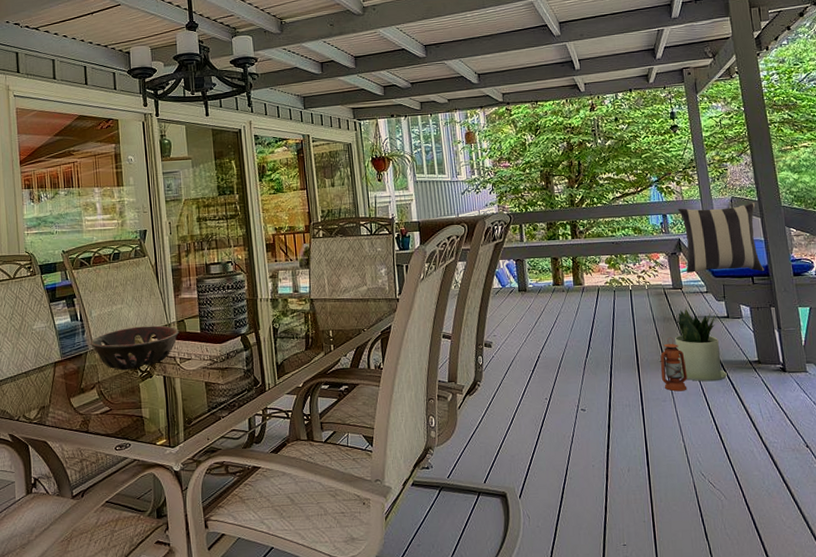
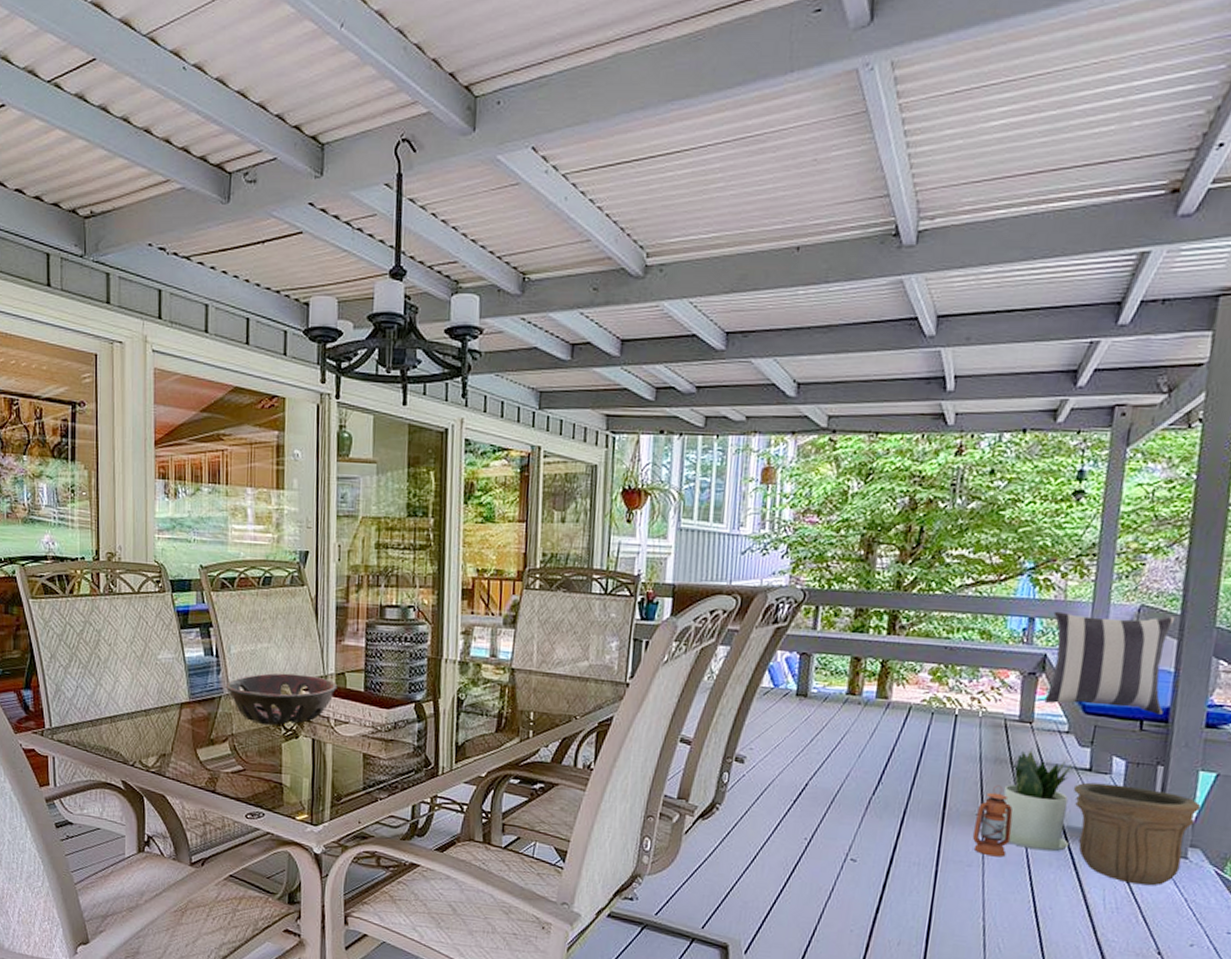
flower pot: none [720,324,806,397] -> present [1073,782,1201,886]

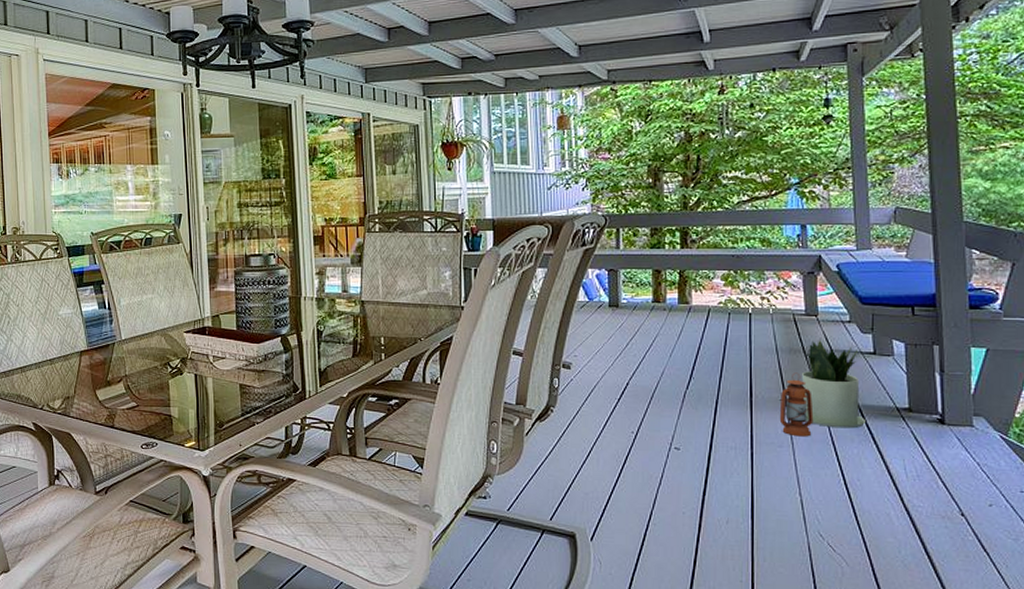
decorative bowl: present [225,673,338,725] -> none [117,319,214,364]
pillow: present [1044,611,1176,715] -> none [822,214,930,301]
flower pot: present [1073,782,1201,886] -> none [862,364,978,454]

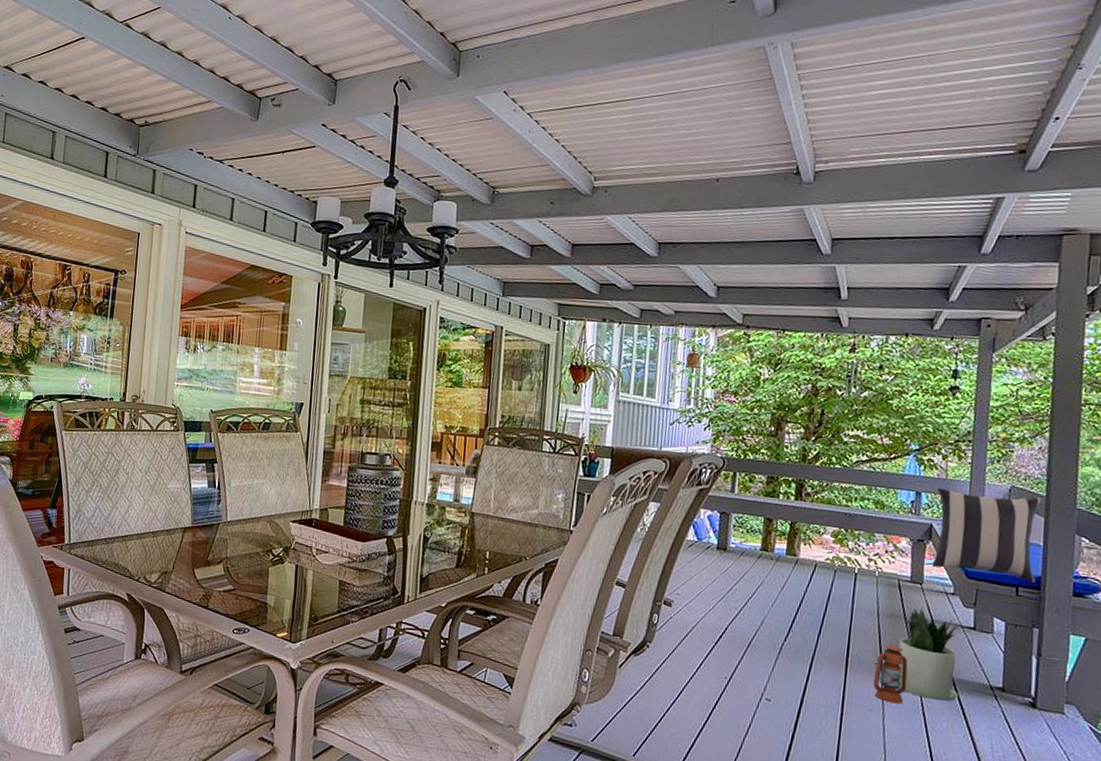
pillow: none [822,214,930,301] -> present [932,487,1042,583]

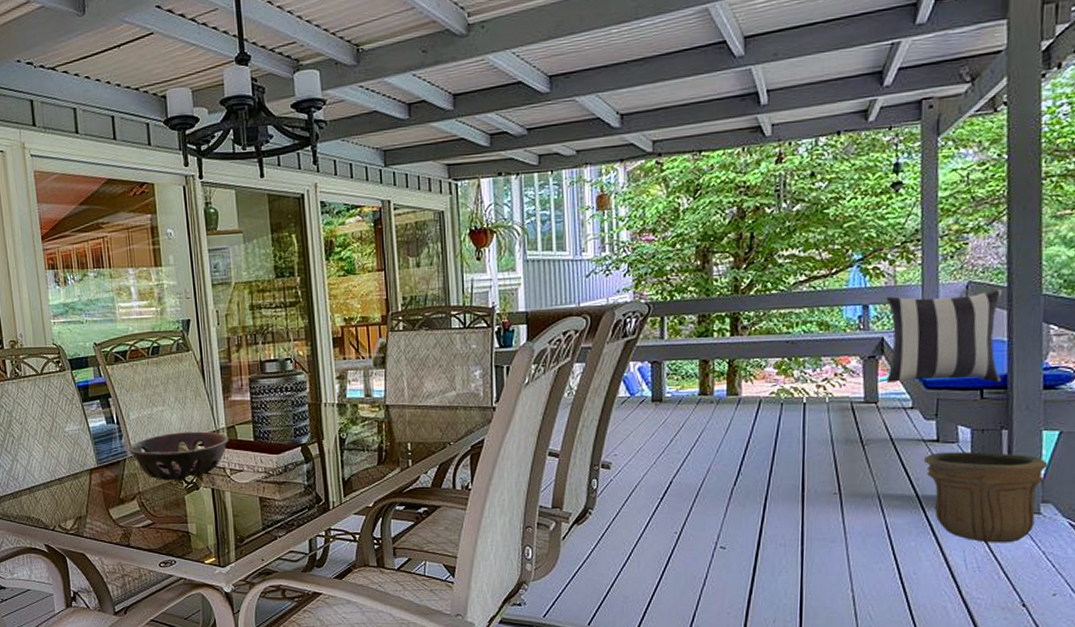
decorative bowl: none [224,505,321,552] -> present [128,431,230,480]
lantern: present [872,638,909,704] -> none [832,464,870,531]
planter: present [898,608,960,702] -> none [858,428,925,521]
flower pot: none [960,639,1074,738] -> present [923,451,1048,543]

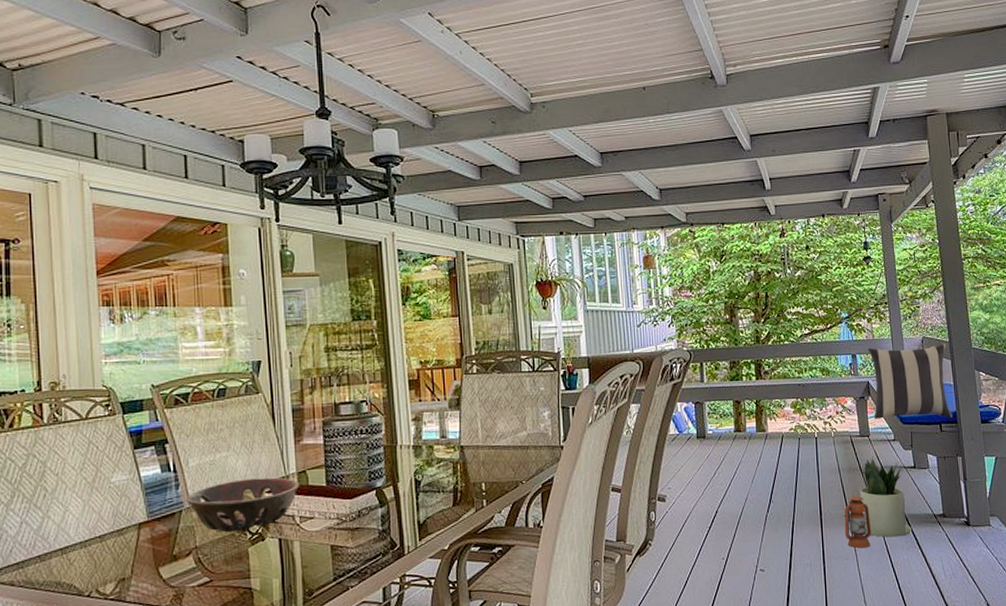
lantern: none [832,464,870,531] -> present [844,489,872,549]
planter: none [858,428,925,521] -> present [860,458,911,538]
flower pot: present [923,451,1048,543] -> none [906,475,991,553]

